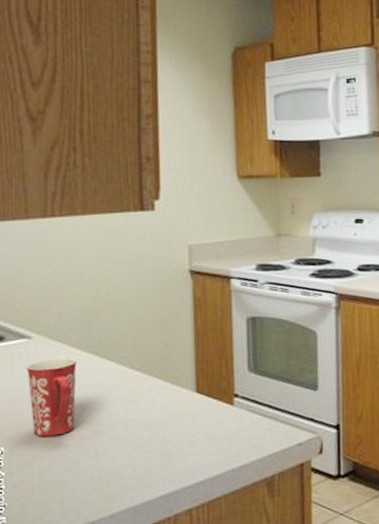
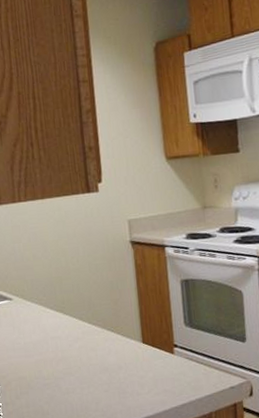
mug: present [26,357,77,437] -> none [10,315,50,377]

